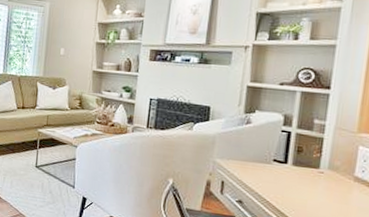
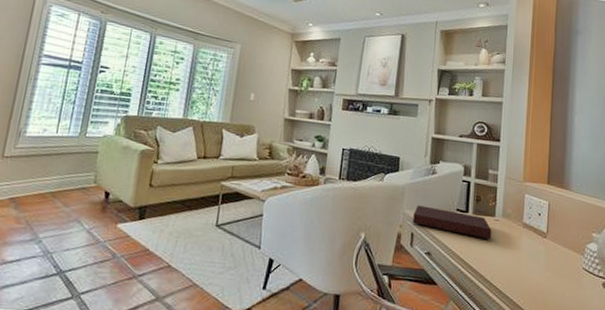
notebook: none [223,154,315,192] -> present [413,205,492,240]

